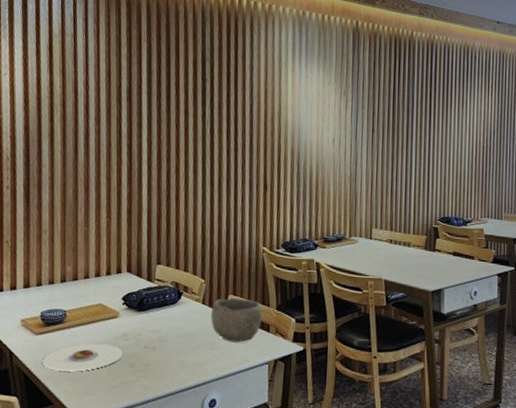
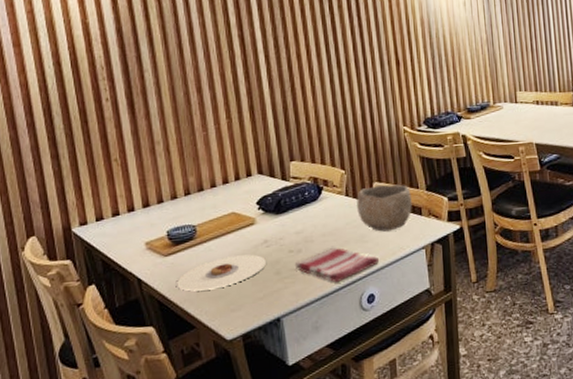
dish towel: none [149,350,224,384] -> present [296,248,379,283]

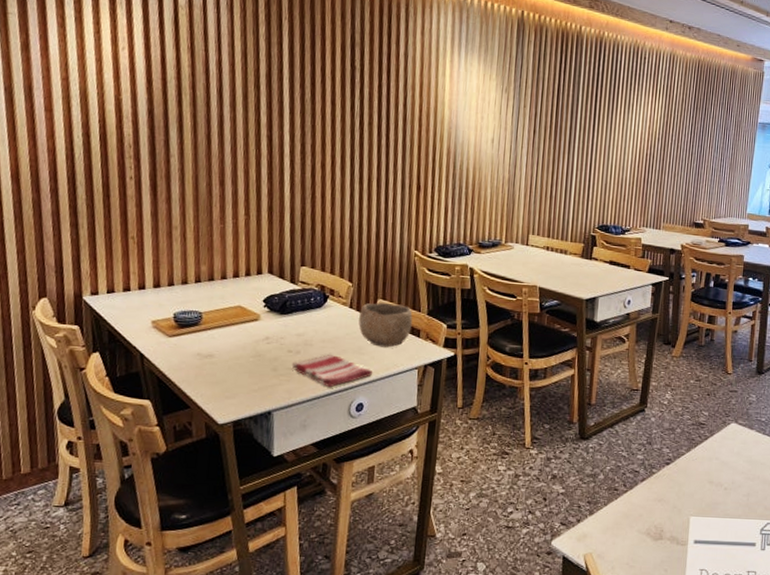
plate: present [177,254,267,292] -> none [177,346,266,375]

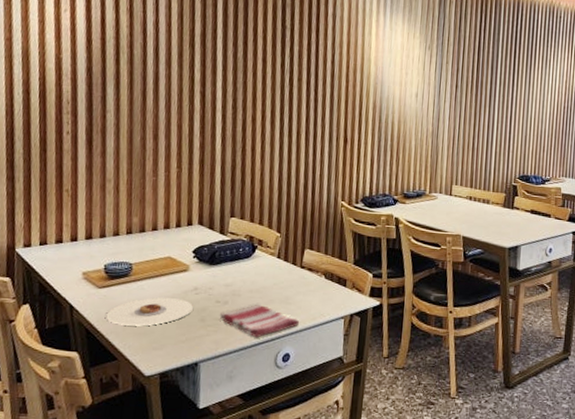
plate: none [177,346,266,375] -> present [106,297,194,326]
bowl: present [358,302,413,348] -> none [286,252,339,297]

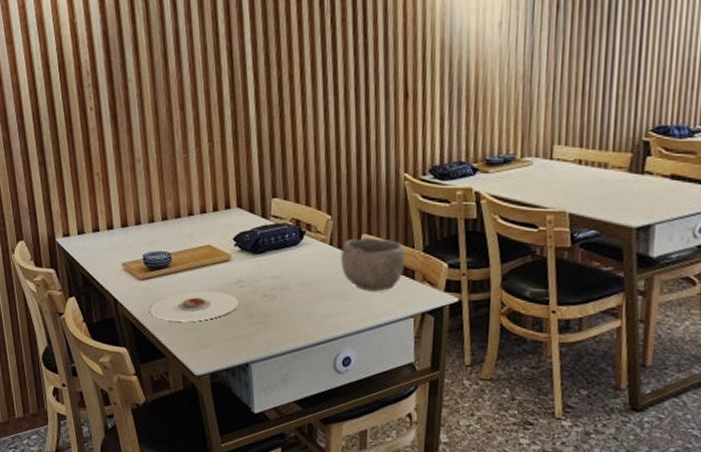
dish towel: present [220,305,299,338] -> none [269,300,359,338]
bowl: none [286,252,339,297] -> present [341,237,405,292]

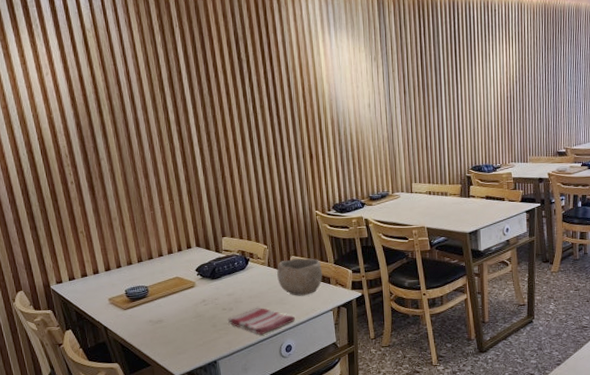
plate: present [150,290,240,322] -> none [135,310,205,338]
dish towel: none [269,300,359,338] -> present [228,308,295,335]

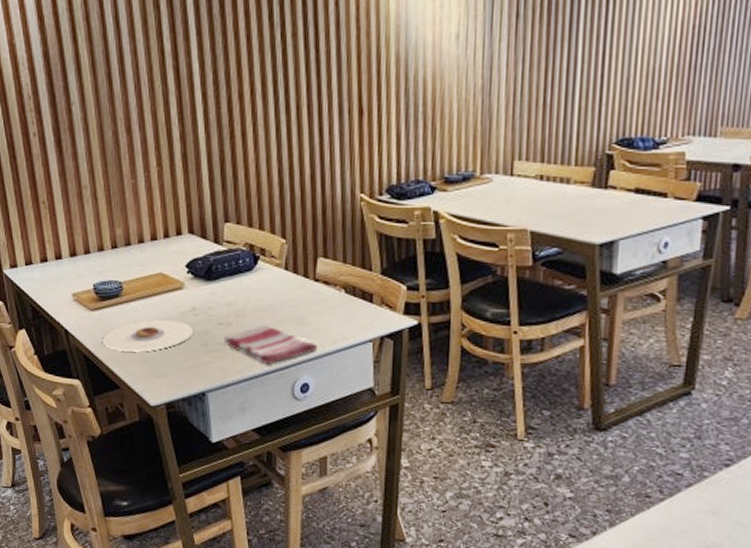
plate: none [135,310,205,338] -> present [102,320,194,352]
bowl: present [277,258,322,296] -> none [297,261,362,317]

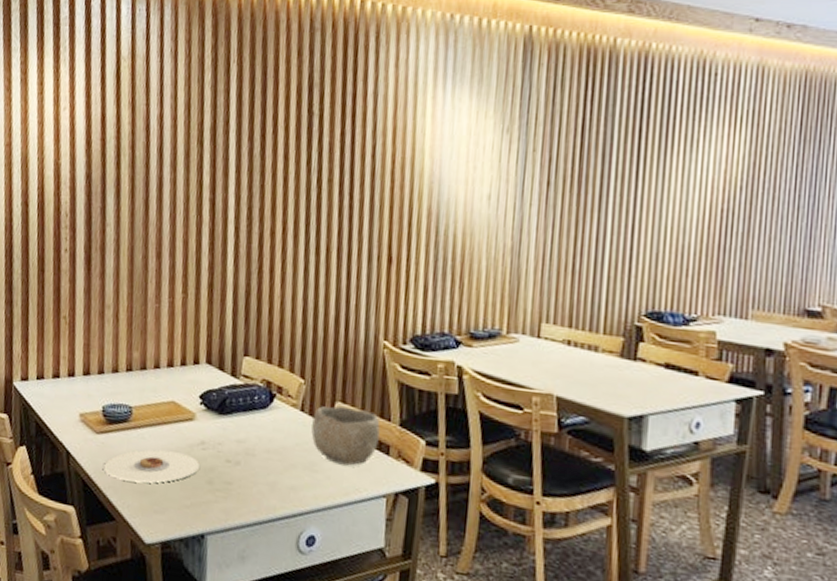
dish towel: present [225,327,317,365] -> none [231,469,327,512]
bowl: none [297,261,362,317] -> present [311,405,380,466]

